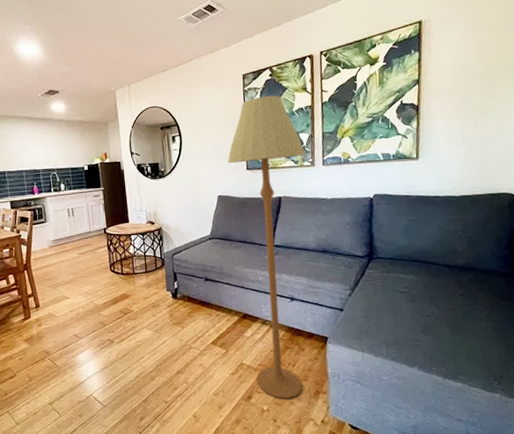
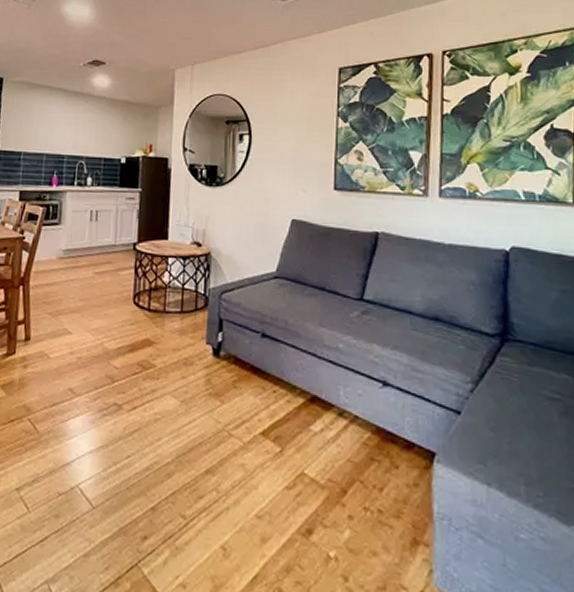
floor lamp: present [228,95,306,399] -> none [309,97,416,545]

